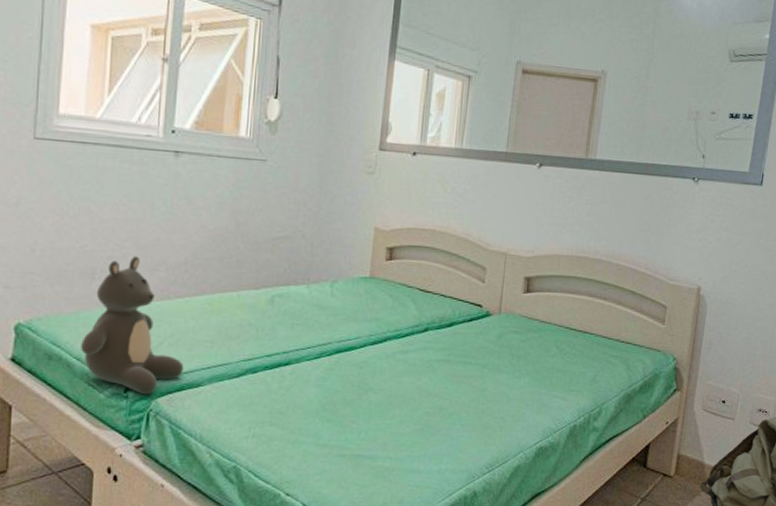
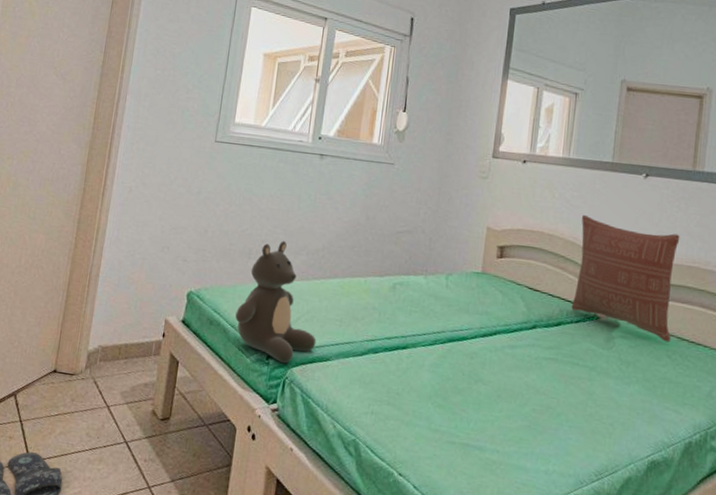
pillow: none [464,209,571,333] -> present [571,214,680,343]

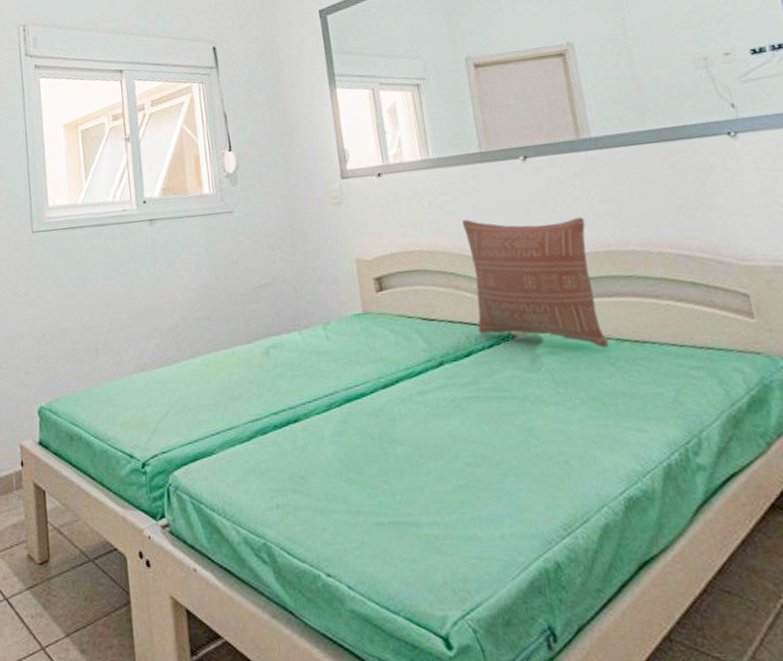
teddy bear: present [235,240,316,364] -> none [96,326,194,469]

